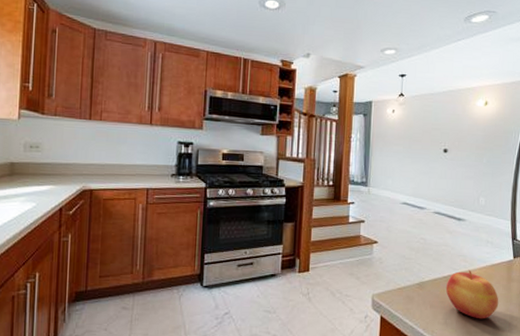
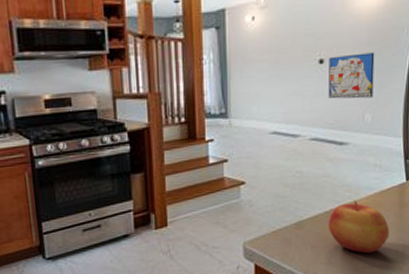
wall art: none [450,148,489,185] -> present [328,52,375,99]

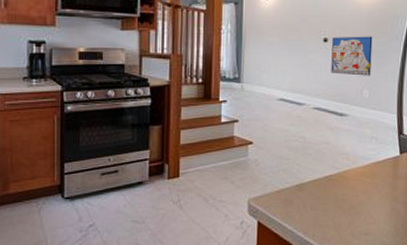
apple: present [328,201,390,254] -> none [327,169,384,220]

